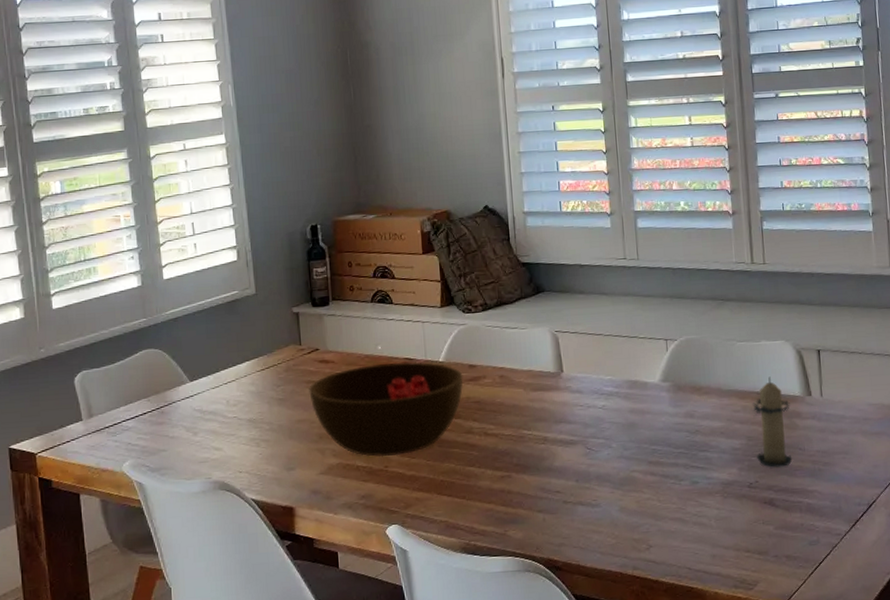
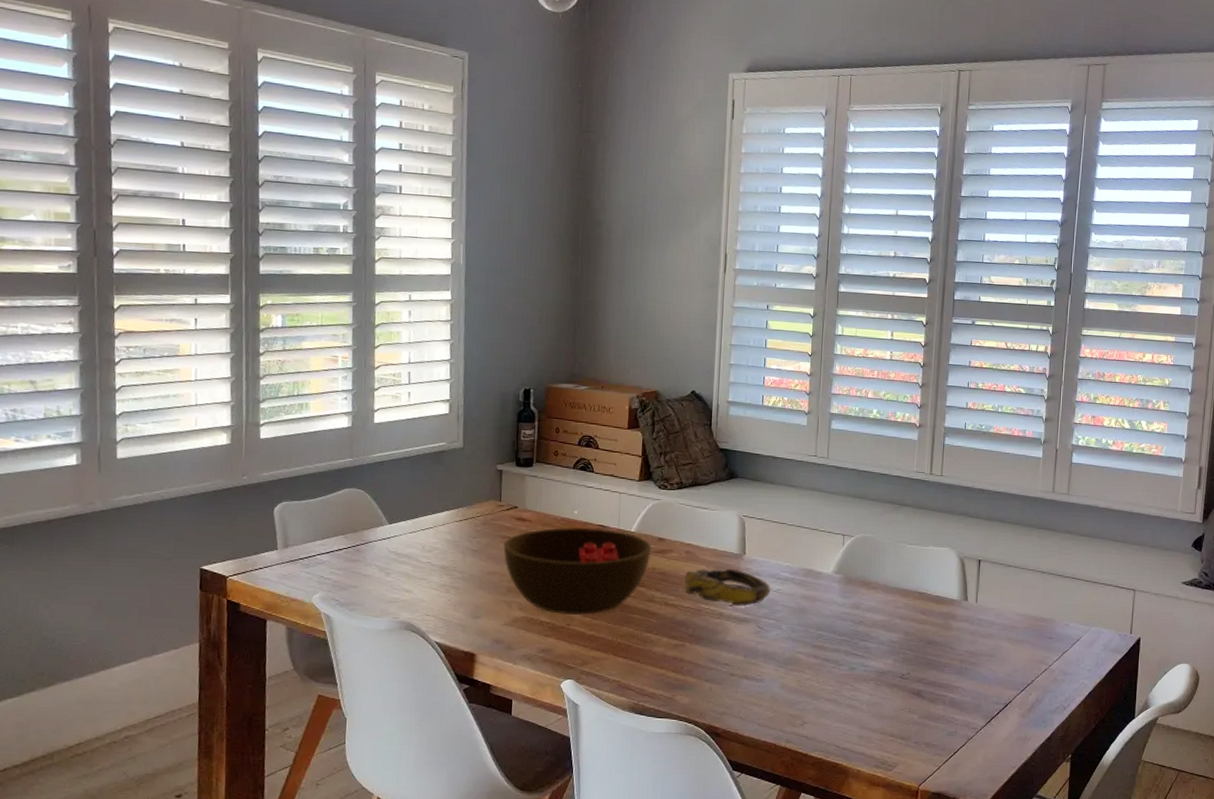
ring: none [501,388,595,430] -> present [684,568,771,607]
candle: present [752,376,793,468] -> none [910,579,948,662]

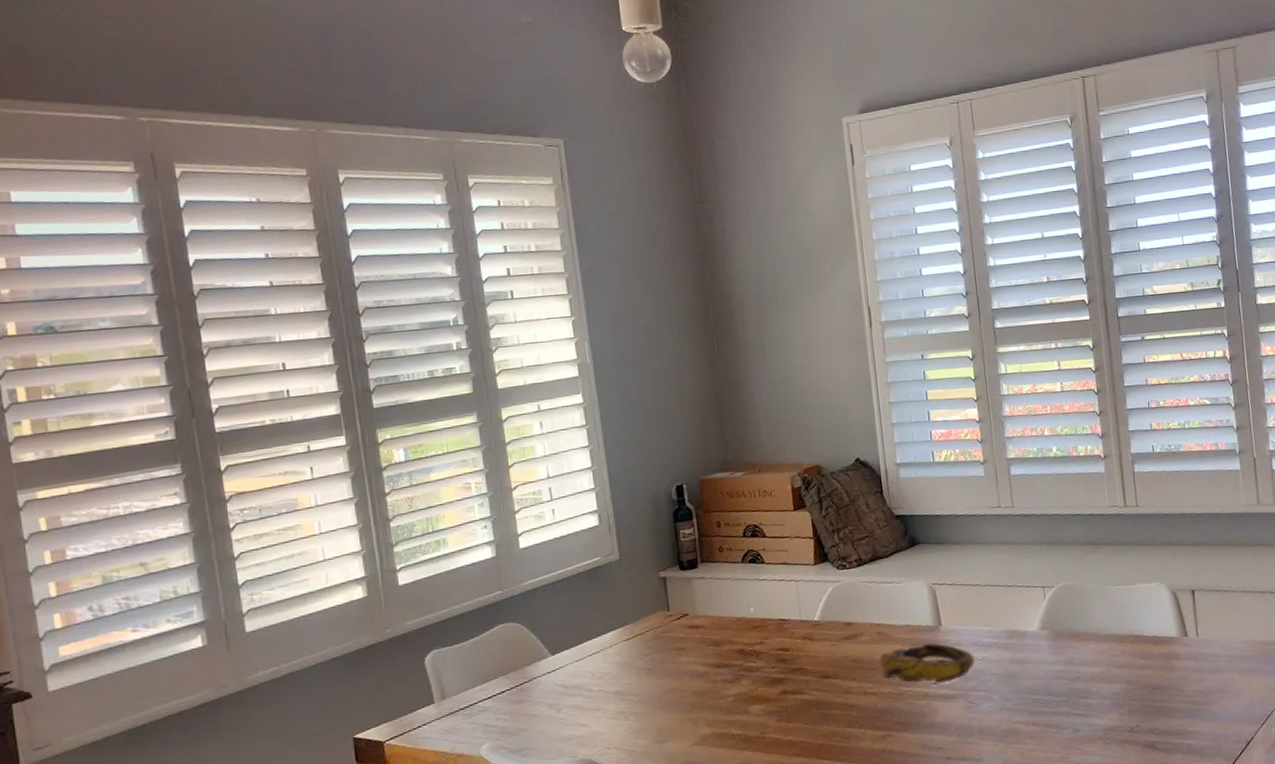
bowl: present [503,528,652,616] -> none [679,622,841,724]

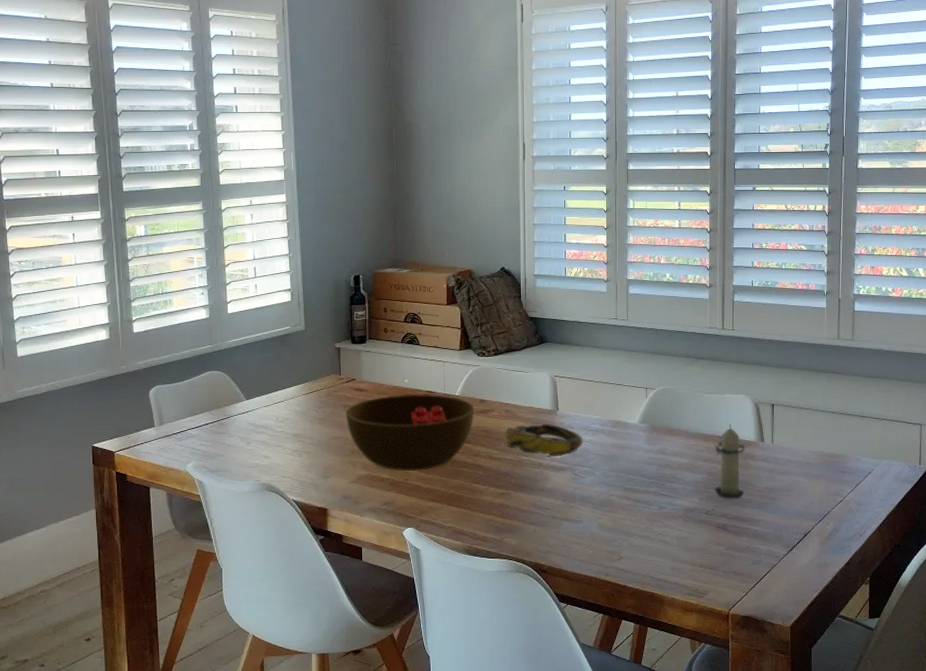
bowl: none [679,622,841,724] -> present [345,395,475,472]
candle: none [1130,619,1172,711] -> present [714,424,746,499]

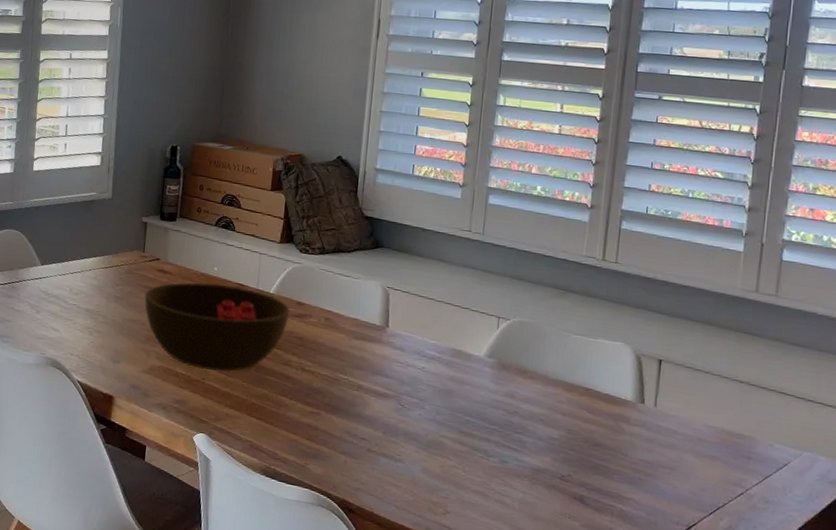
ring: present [505,423,583,457] -> none [322,337,415,381]
candle: present [714,424,746,499] -> none [573,375,620,468]

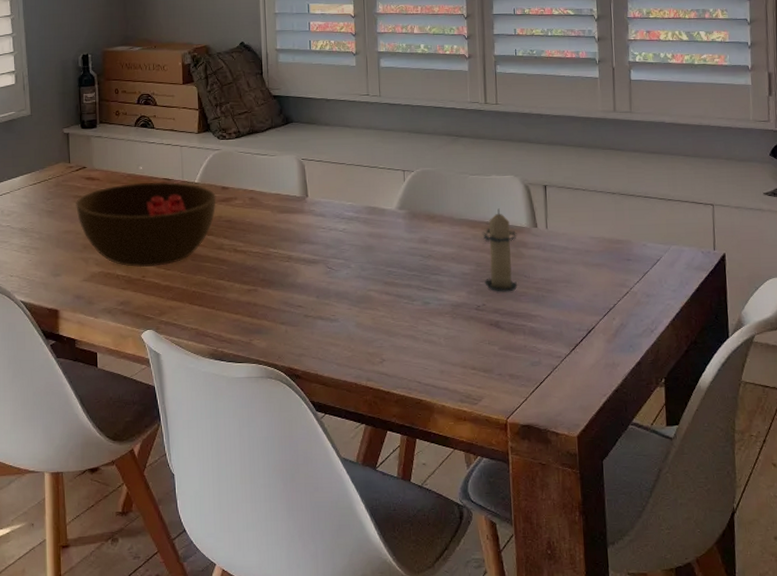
candle: none [573,375,620,468] -> present [482,208,518,292]

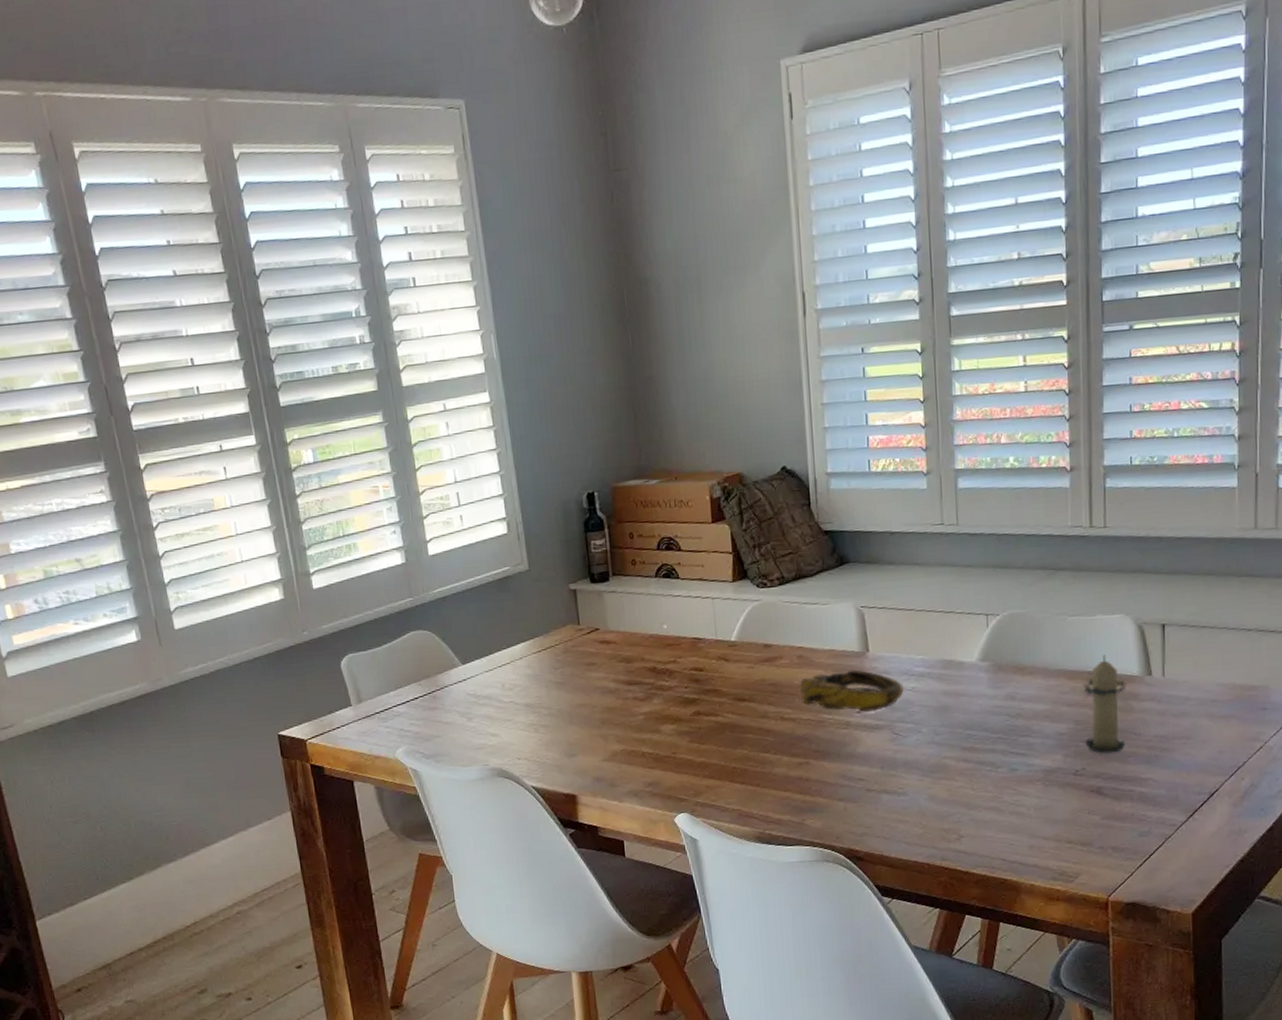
bowl: present [76,182,217,268] -> none [589,642,758,743]
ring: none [250,211,336,249] -> present [799,669,904,714]

